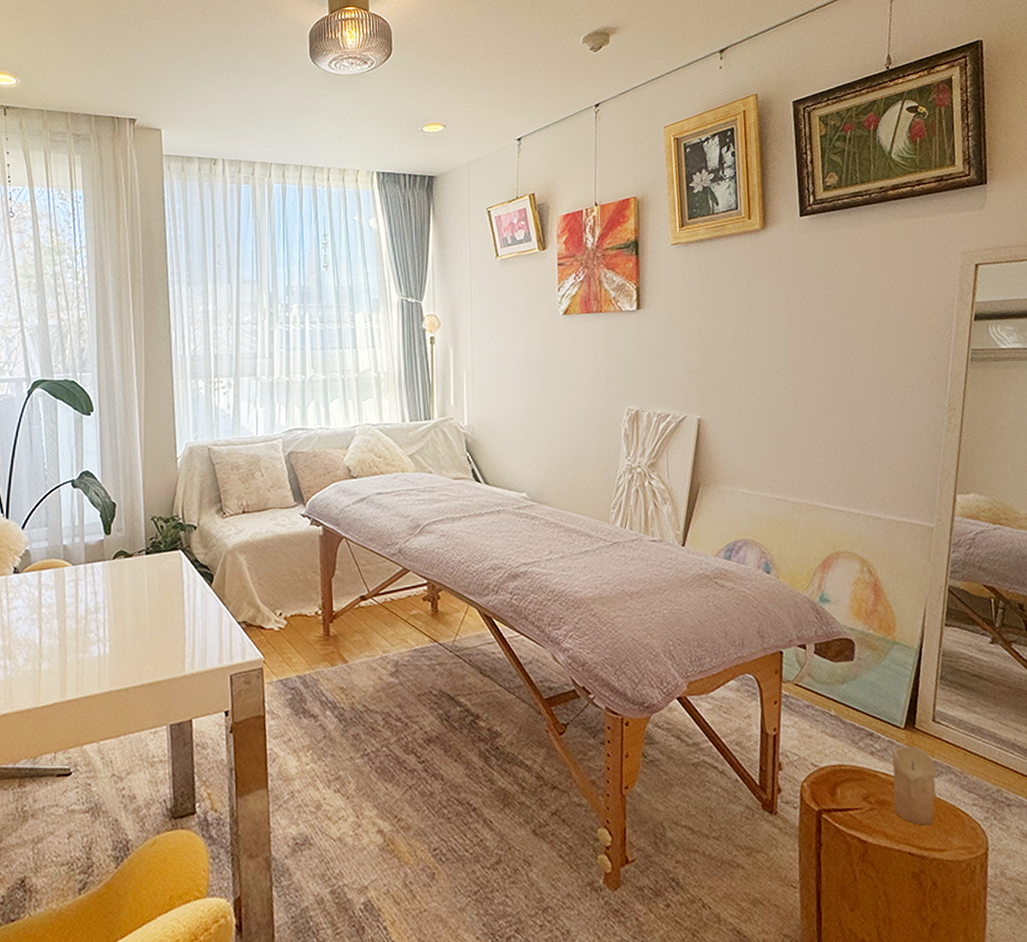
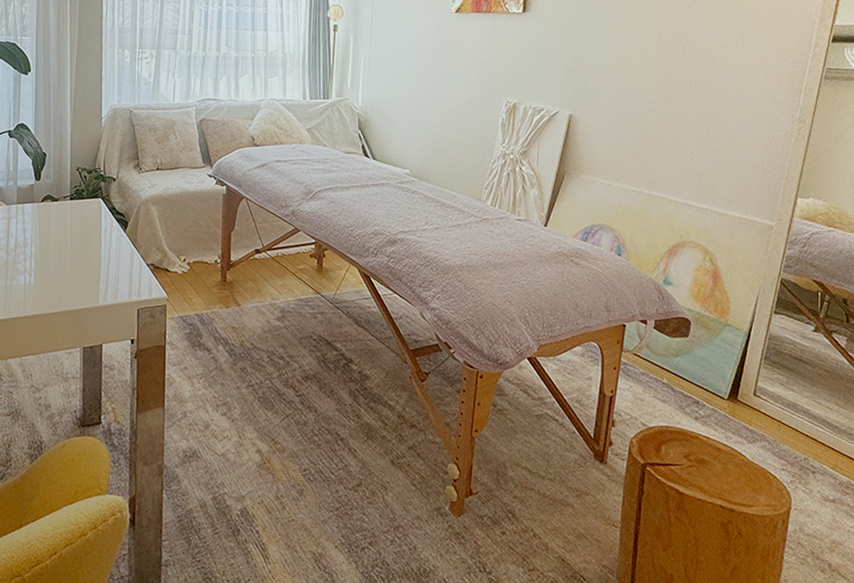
candle: present [892,746,937,826] -> none [711,415,753,484]

